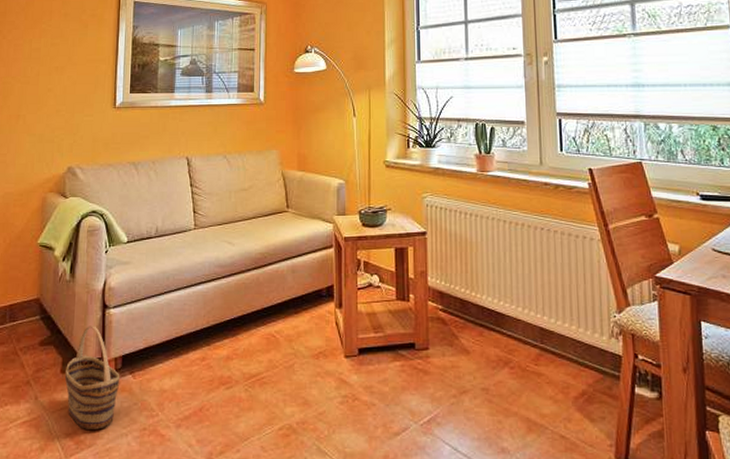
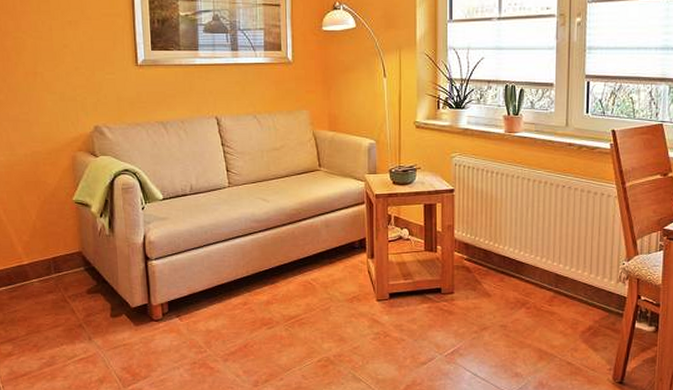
basket: present [64,326,120,430] -> none [114,276,168,364]

